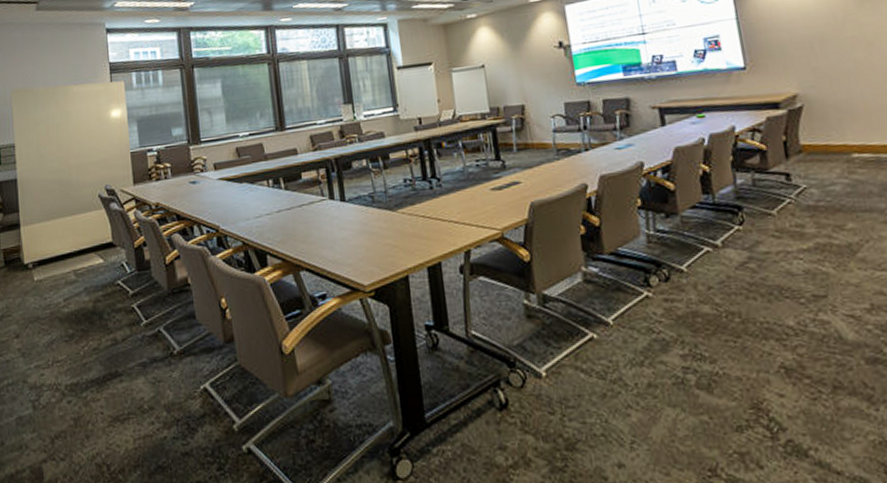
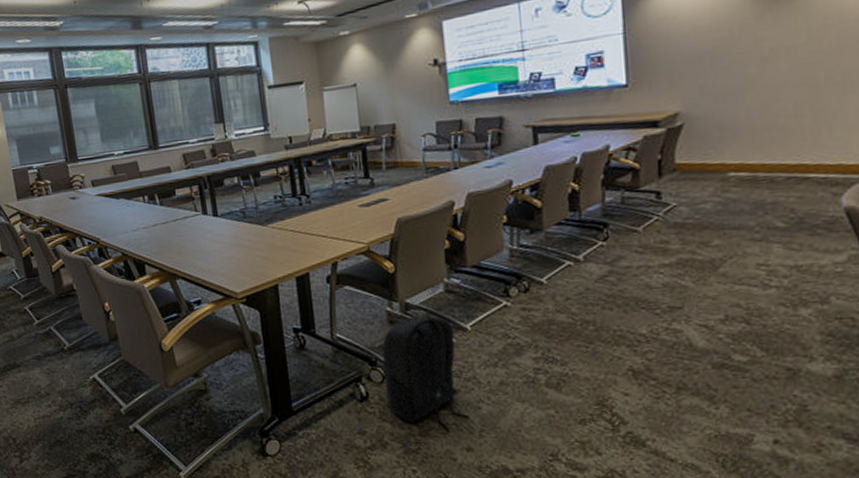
backpack: none [521,307,620,444] -> present [382,314,471,432]

